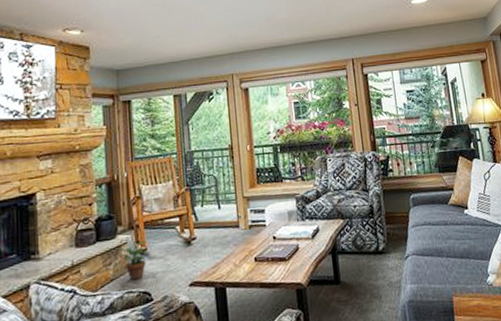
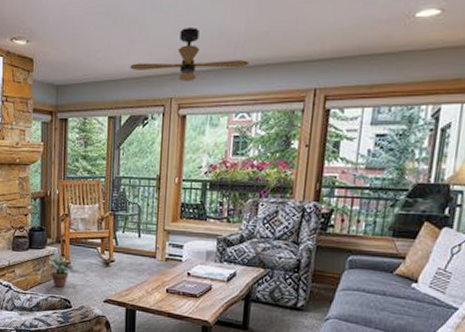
ceiling fan: none [190,15,296,59] -> present [130,27,250,81]

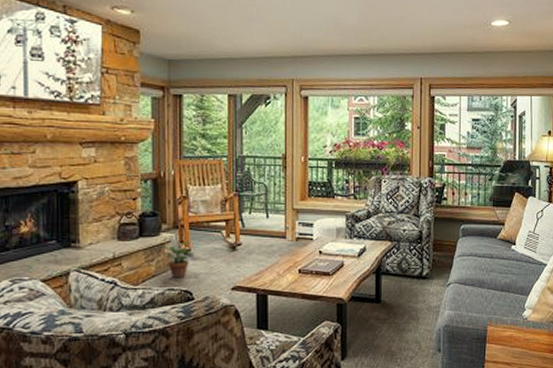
ceiling fan: present [130,27,250,81] -> none [249,15,364,64]

